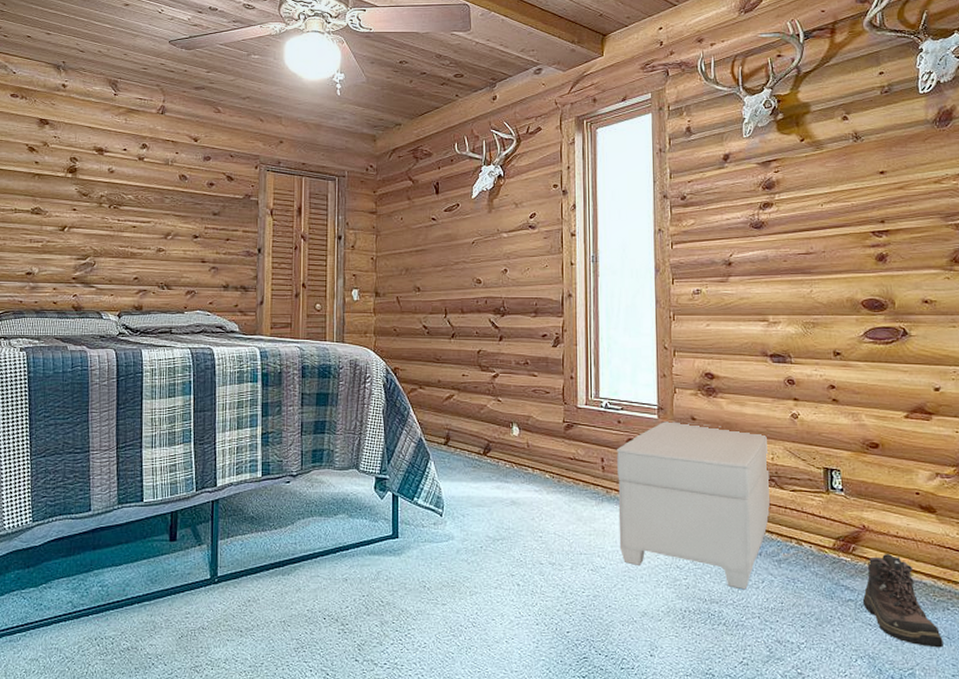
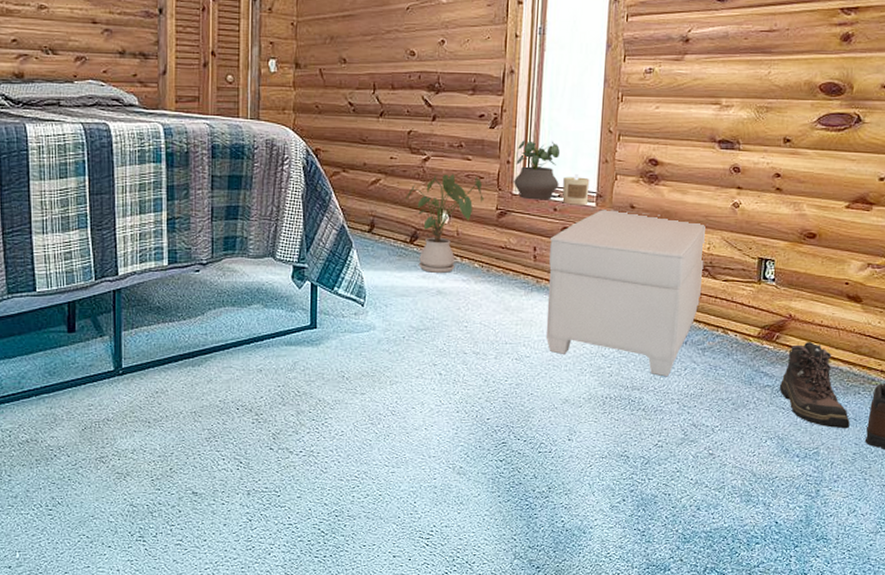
house plant: none [478,389,550,484] -> present [405,174,484,273]
potted plant: none [578,357,621,413] -> present [514,140,560,200]
candle: none [625,387,650,419] -> present [562,173,590,206]

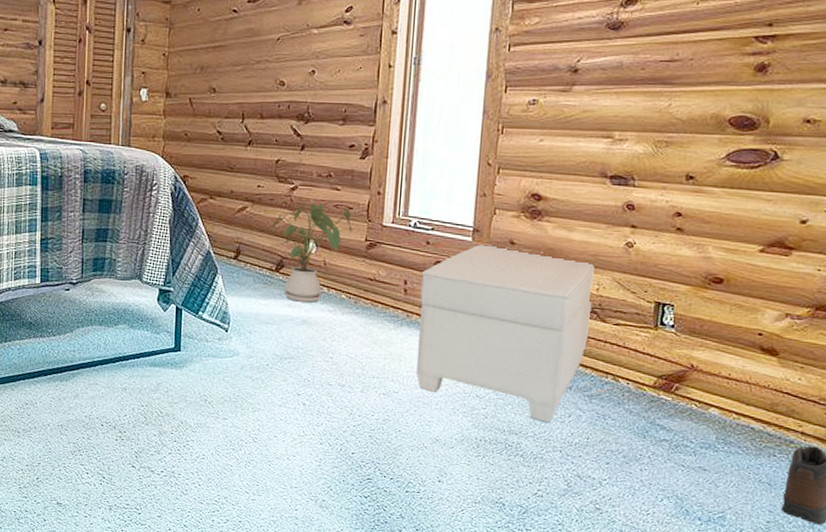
potted plant: present [514,140,560,200] -> none [384,171,434,233]
candle: present [562,173,590,206] -> none [435,206,466,240]
hiking boot: present [779,341,850,429] -> none [678,394,763,494]

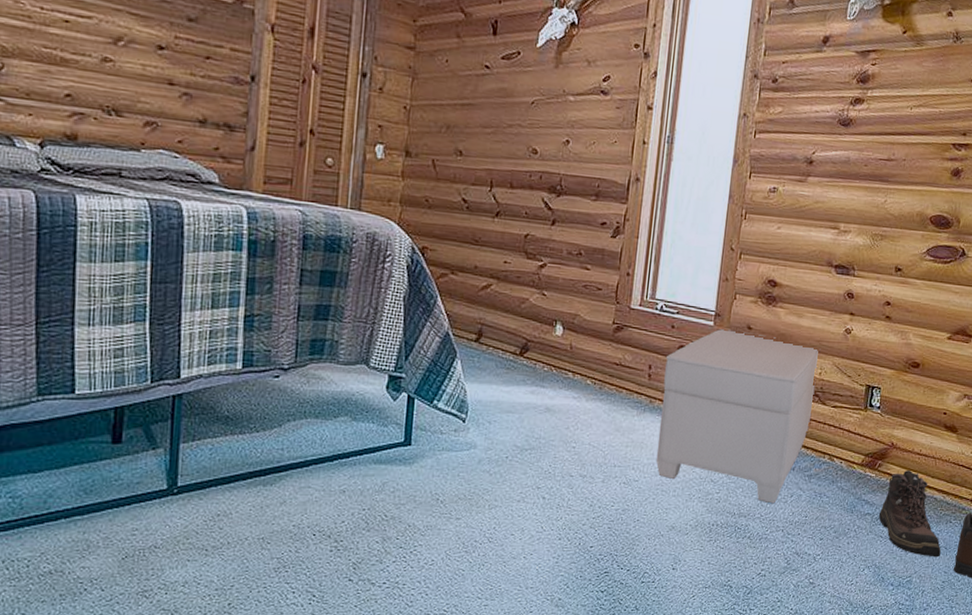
house plant: present [272,203,352,303] -> none [517,283,601,389]
hiking boot: none [678,394,763,494] -> present [878,469,941,558]

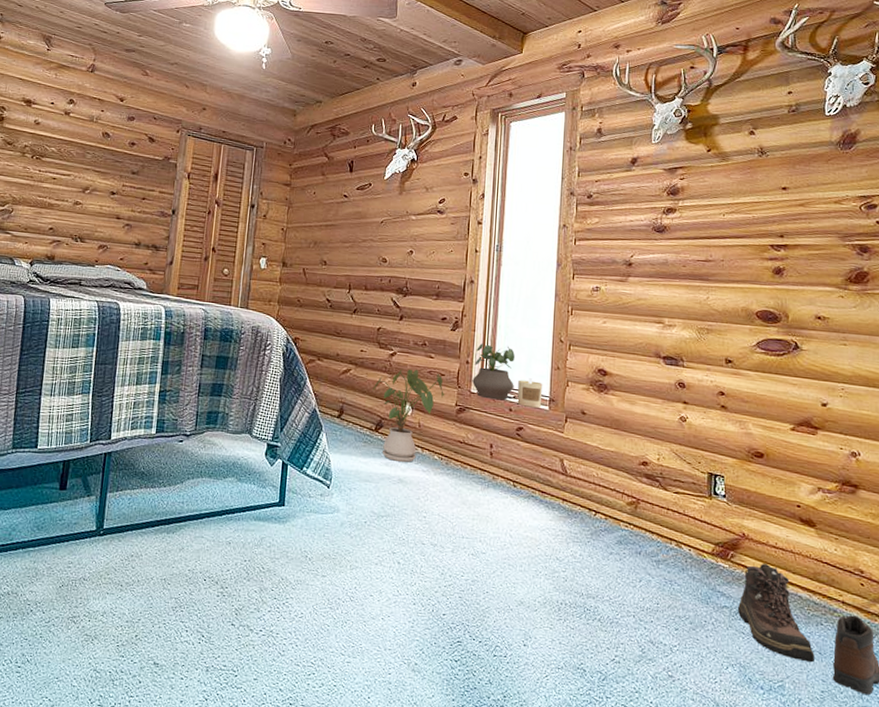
house plant: none [517,283,601,389] -> present [372,369,444,463]
potted plant: none [632,252,681,317] -> present [472,343,515,401]
ottoman: present [656,329,821,504] -> none [501,413,657,588]
candle: none [680,290,710,325] -> present [517,377,543,409]

